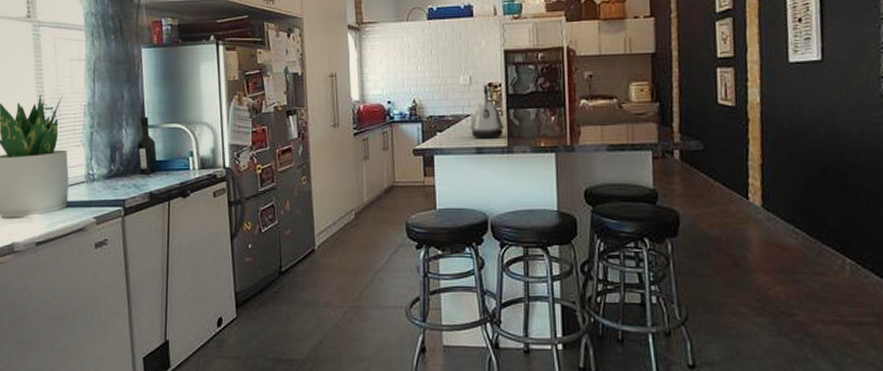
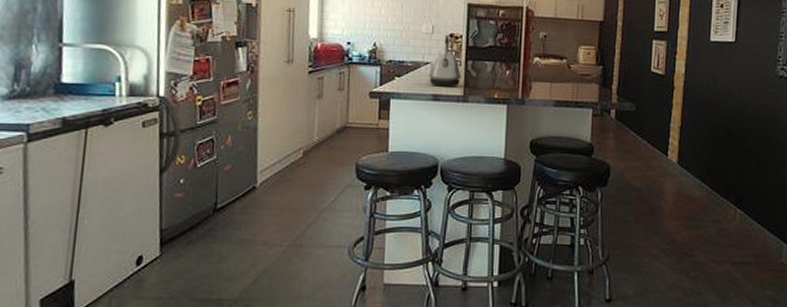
bottle: present [137,116,158,175] -> none [49,33,76,98]

